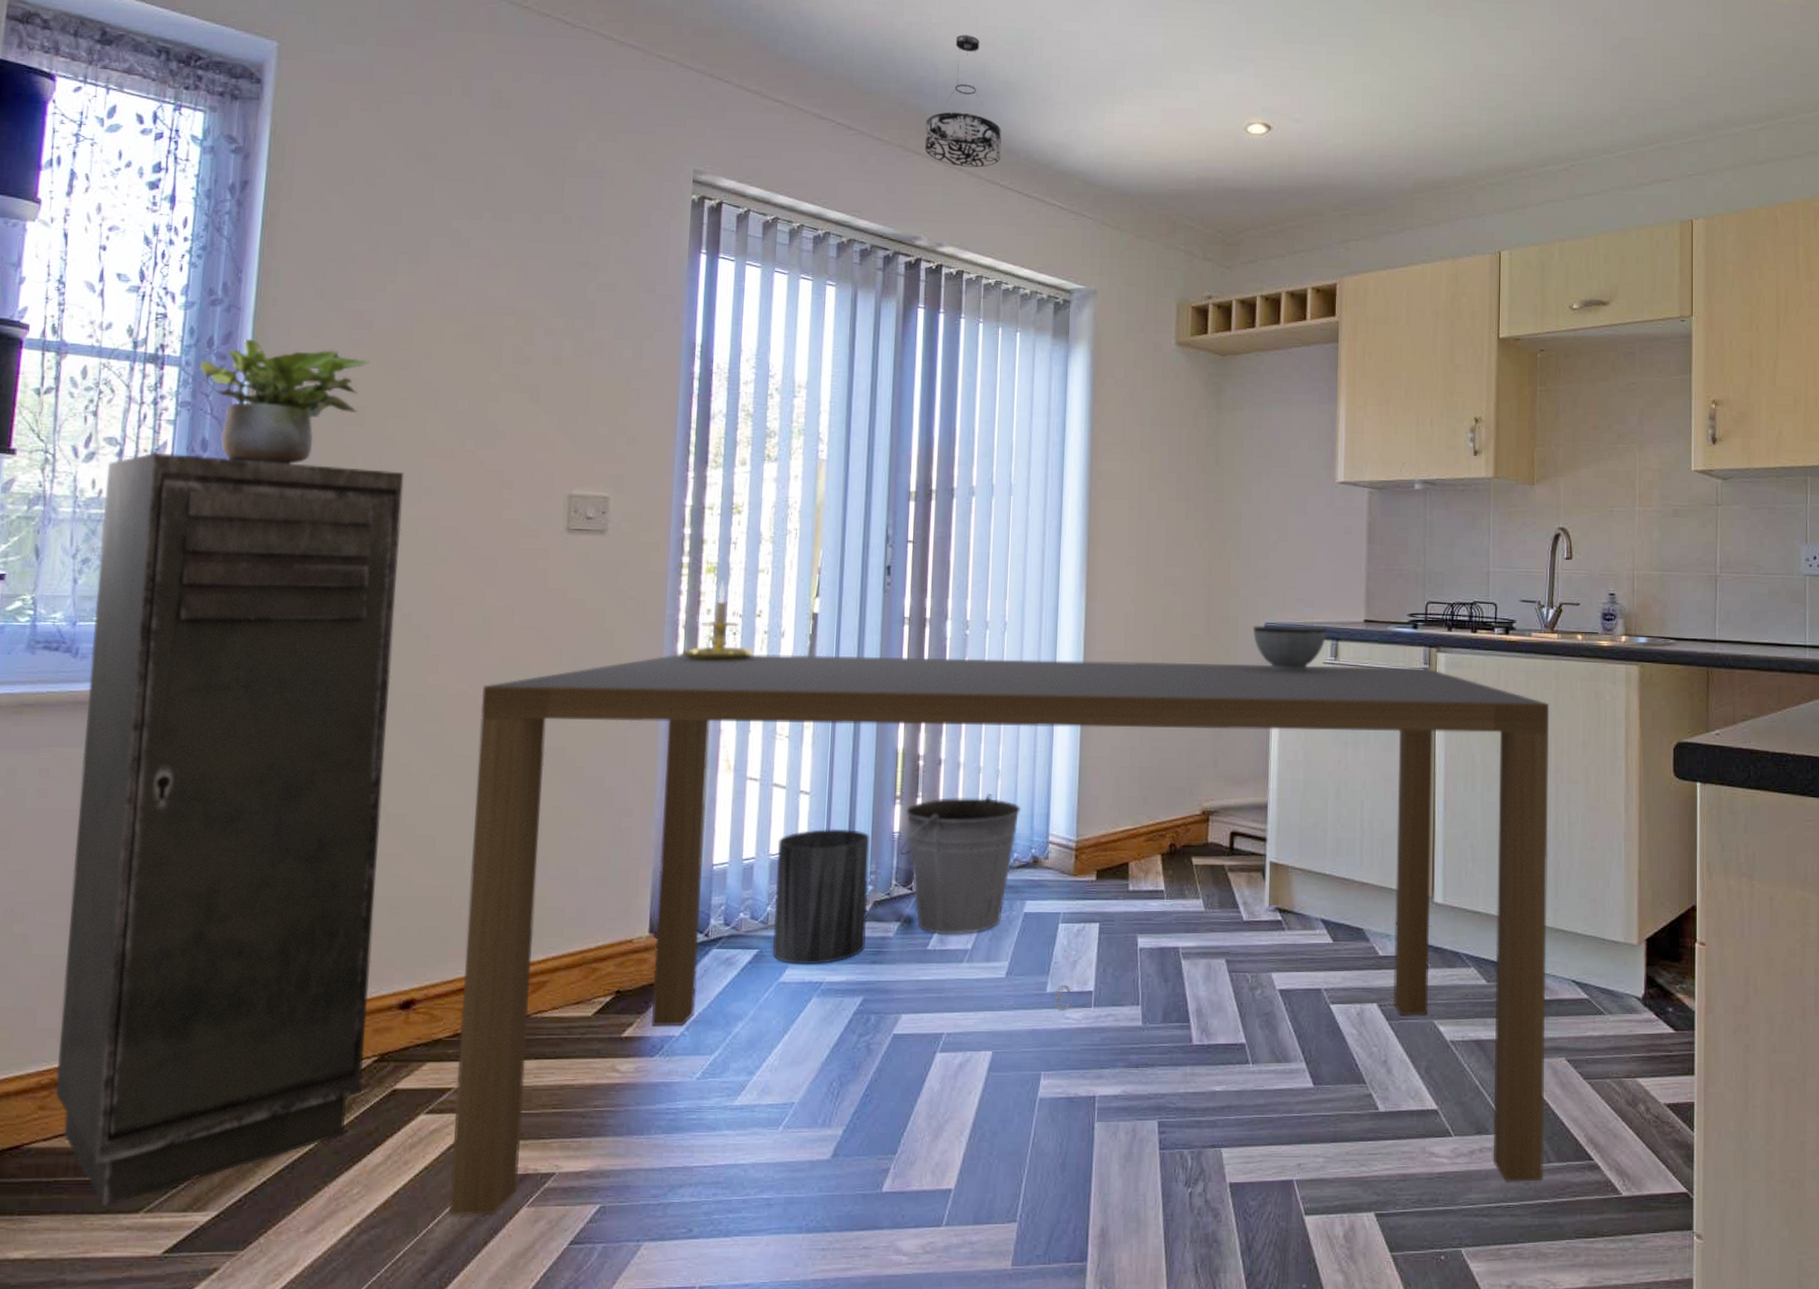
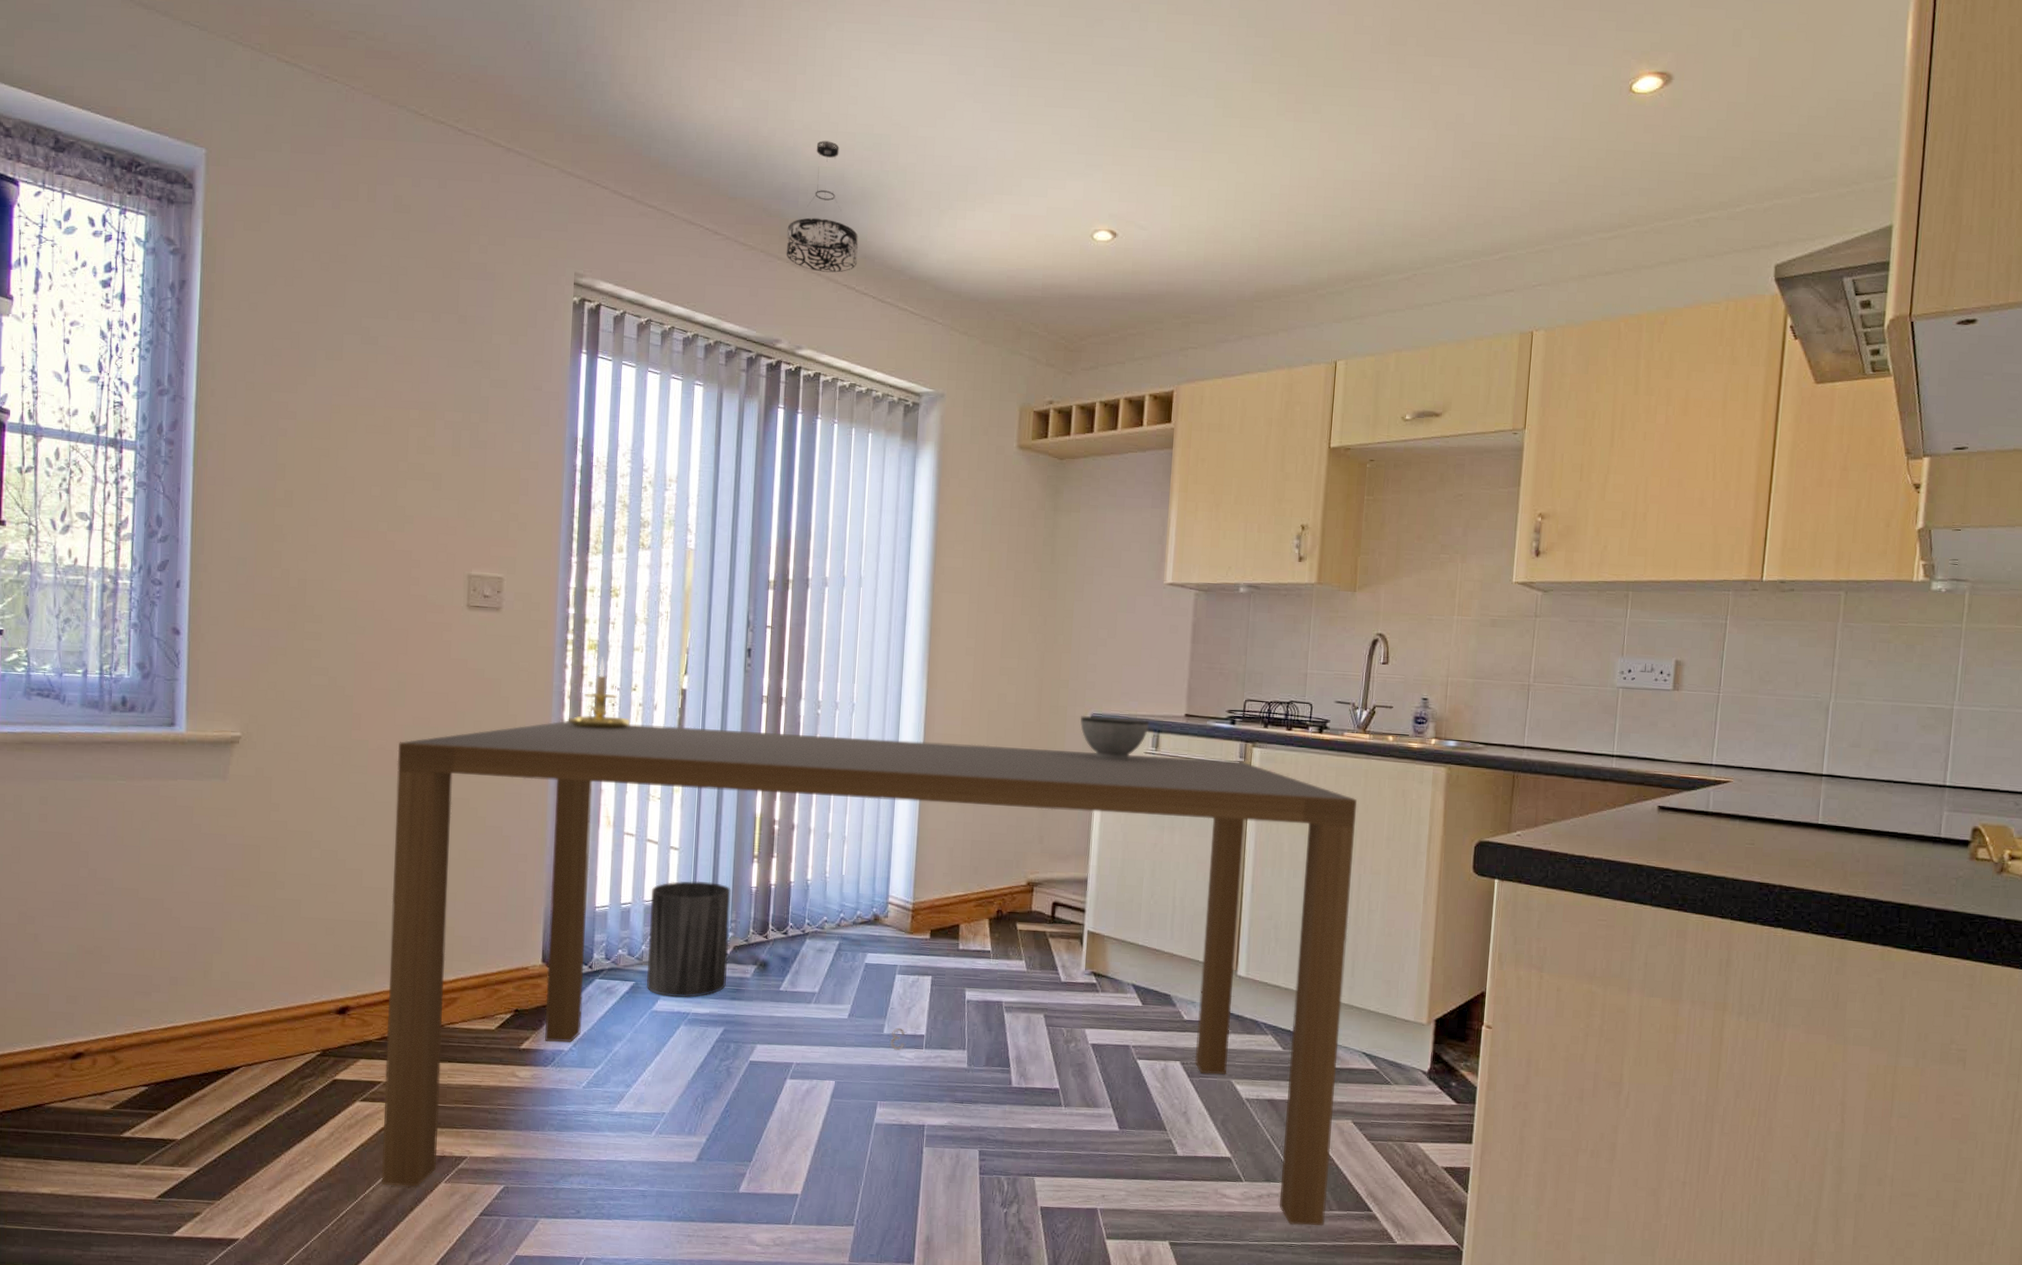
storage cabinet: present [55,452,405,1206] -> none [67,526,327,1157]
potted plant: present [200,338,370,464] -> none [153,426,295,540]
bucket: present [899,793,1021,935] -> none [756,857,865,979]

